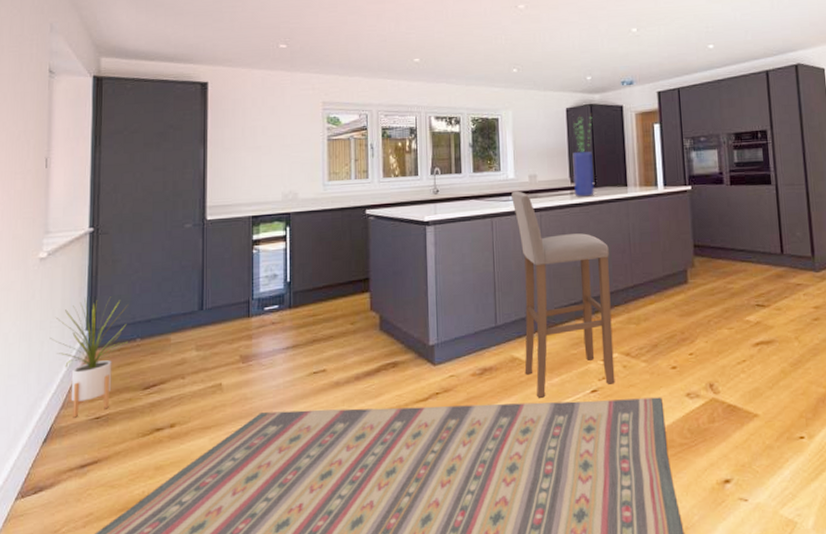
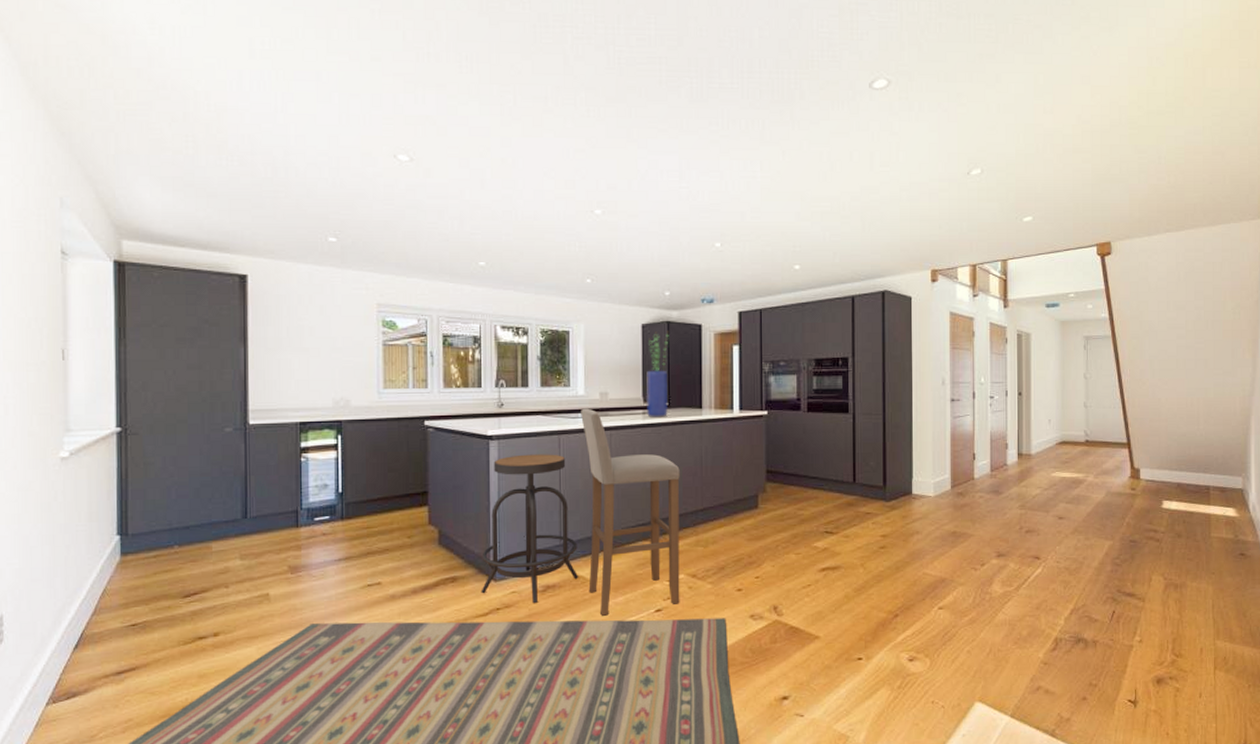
house plant: present [49,296,128,418] -> none [76,501,164,624]
bar stool: none [420,237,514,386] -> present [481,454,578,603]

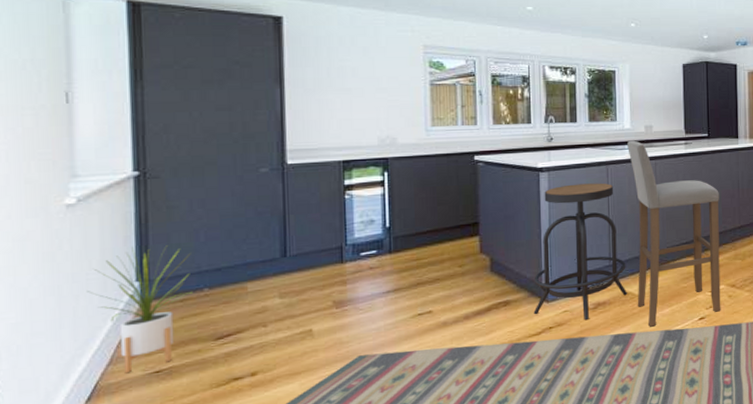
house plant: none [76,501,164,624] -> present [86,245,193,374]
vase: present [646,330,669,417] -> none [688,69,708,147]

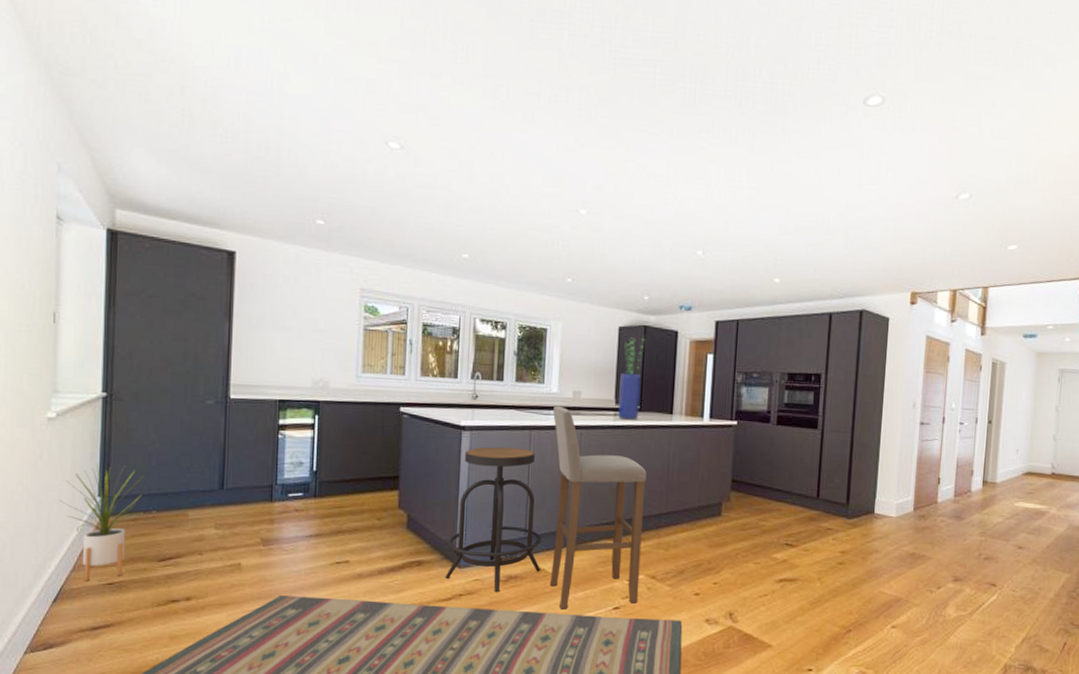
vase: none [688,69,708,147] -> present [618,334,645,420]

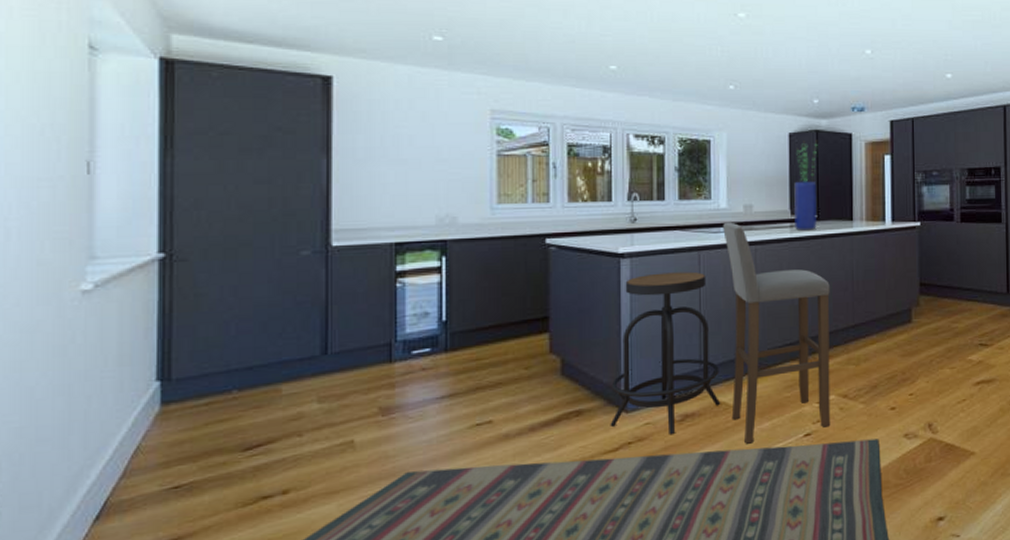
house plant: present [59,464,144,582] -> none [100,339,220,489]

